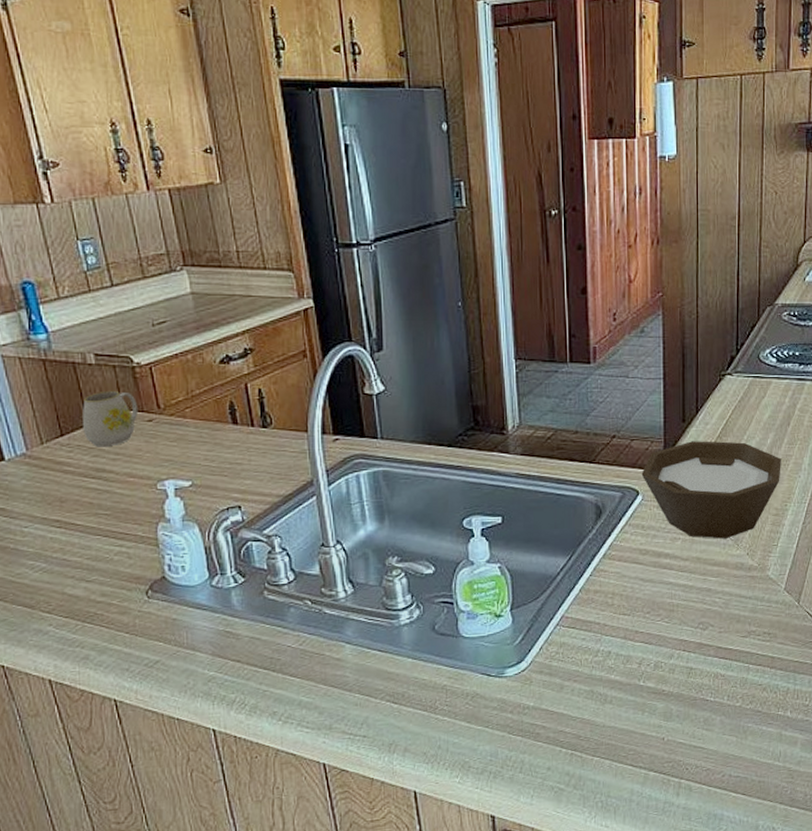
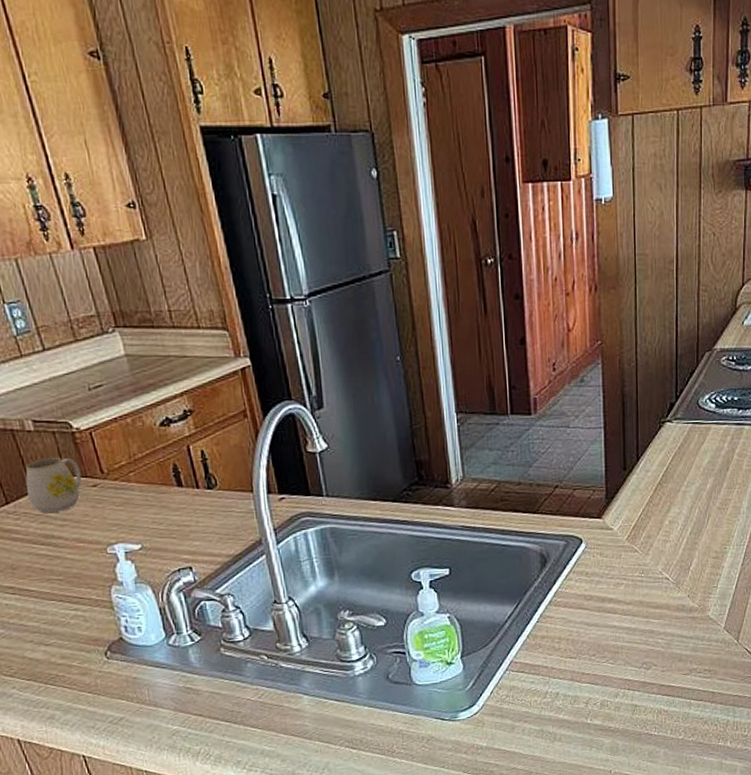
bowl: present [641,441,781,539] -> none [584,488,721,583]

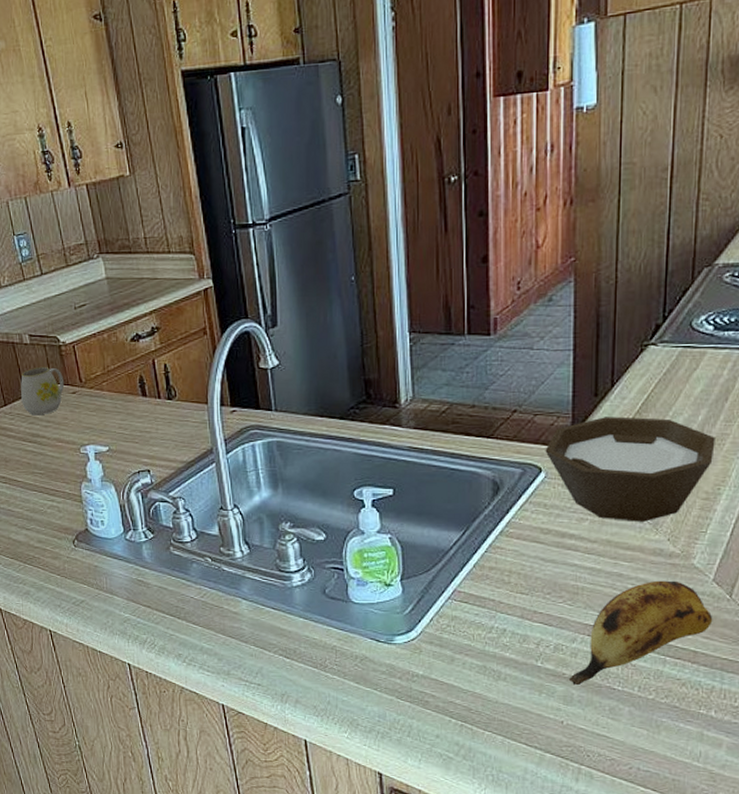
bowl: none [584,488,721,583] -> present [545,416,715,522]
banana: none [613,632,726,736] -> present [568,580,713,686]

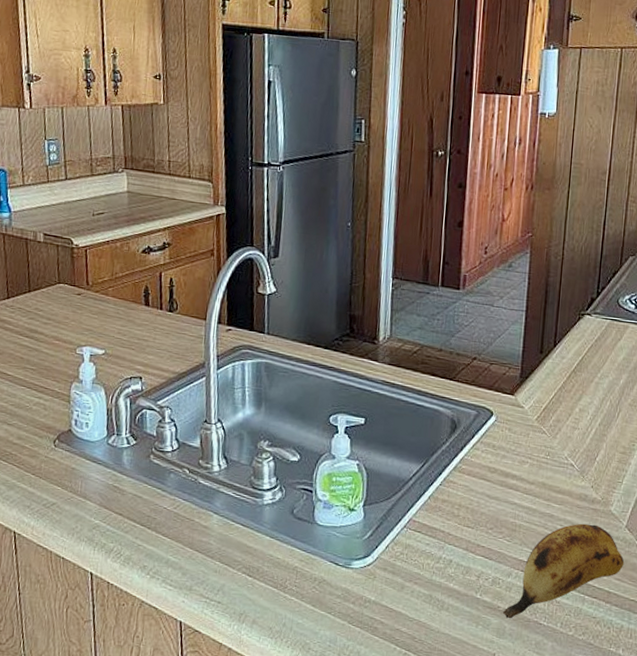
mug: present [20,366,65,416] -> none [25,265,72,312]
bowl: present [545,416,715,522] -> none [497,372,632,469]

